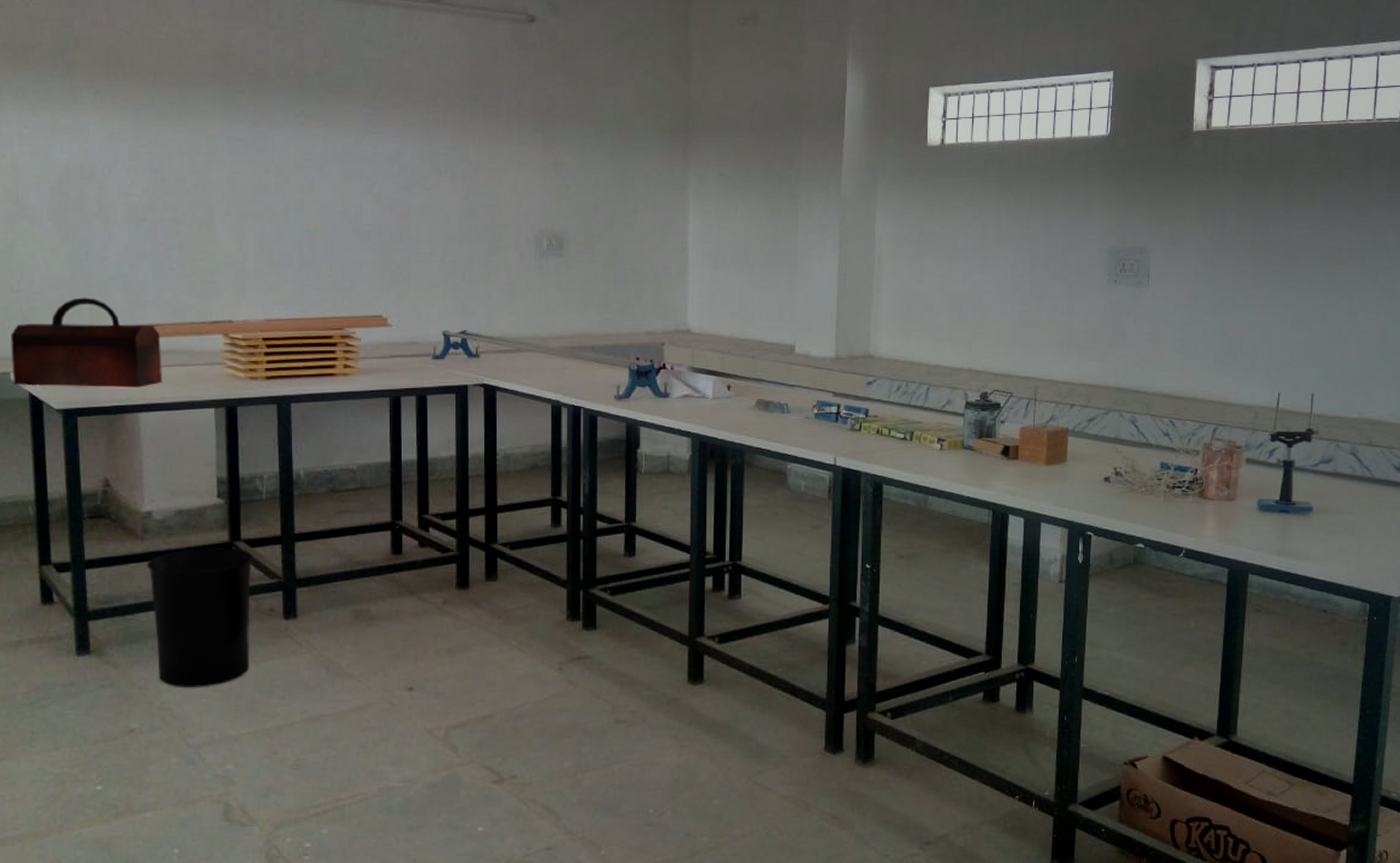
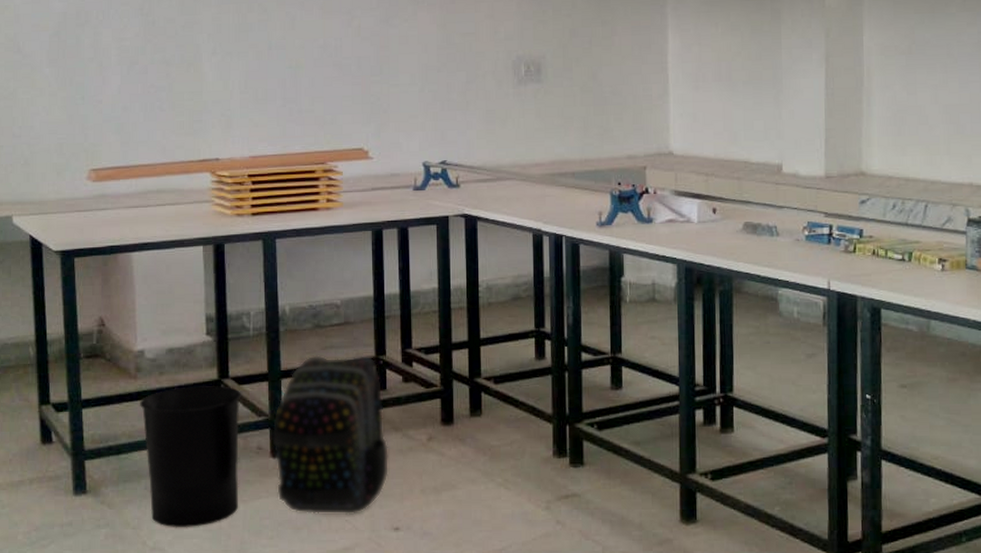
toolbox: present [11,297,162,387] -> none [13,140,153,229]
backpack: none [284,519,404,675] -> present [271,355,390,515]

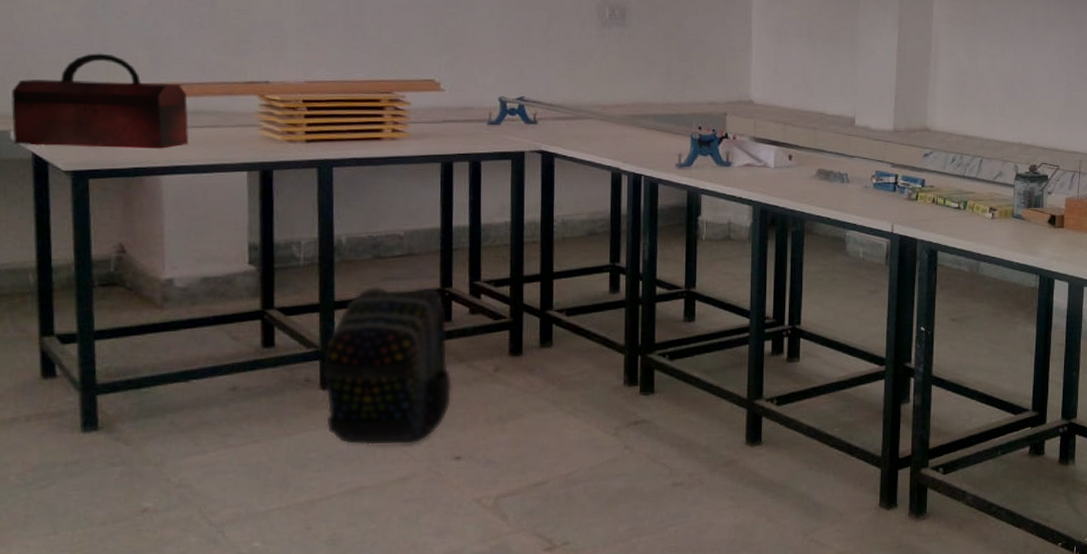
toolbox: none [13,140,153,229] -> present [11,53,189,149]
waste bin: present [139,386,241,528] -> none [165,317,288,464]

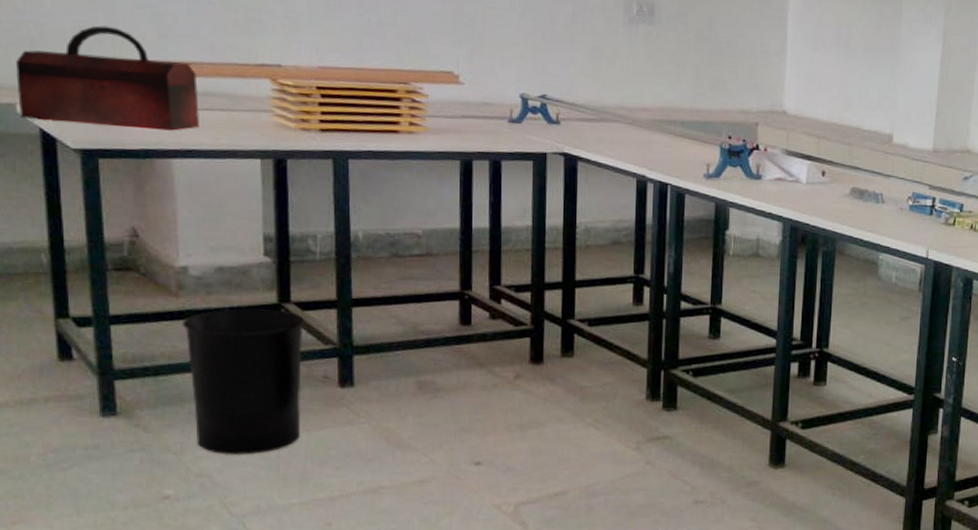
waste bin: none [165,317,288,464] -> present [181,309,305,455]
backpack: present [321,286,453,446] -> none [339,285,473,448]

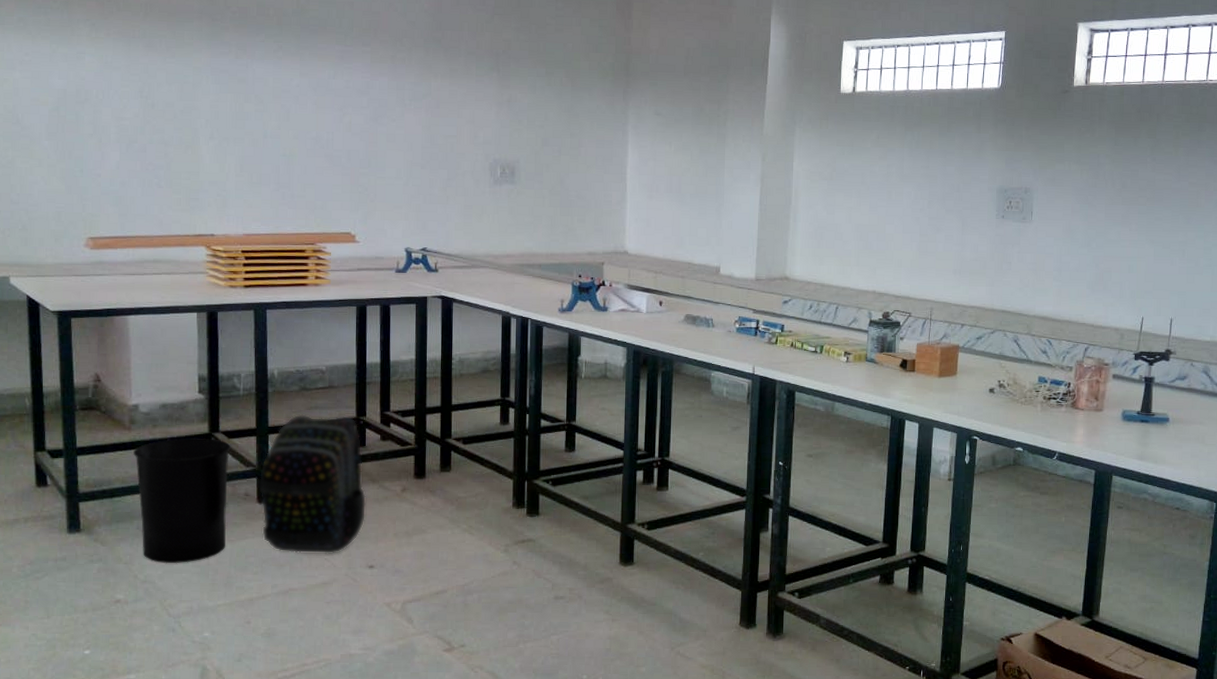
toolbox: present [16,25,199,131] -> none [10,210,150,293]
backpack: none [339,285,473,448] -> present [258,414,367,554]

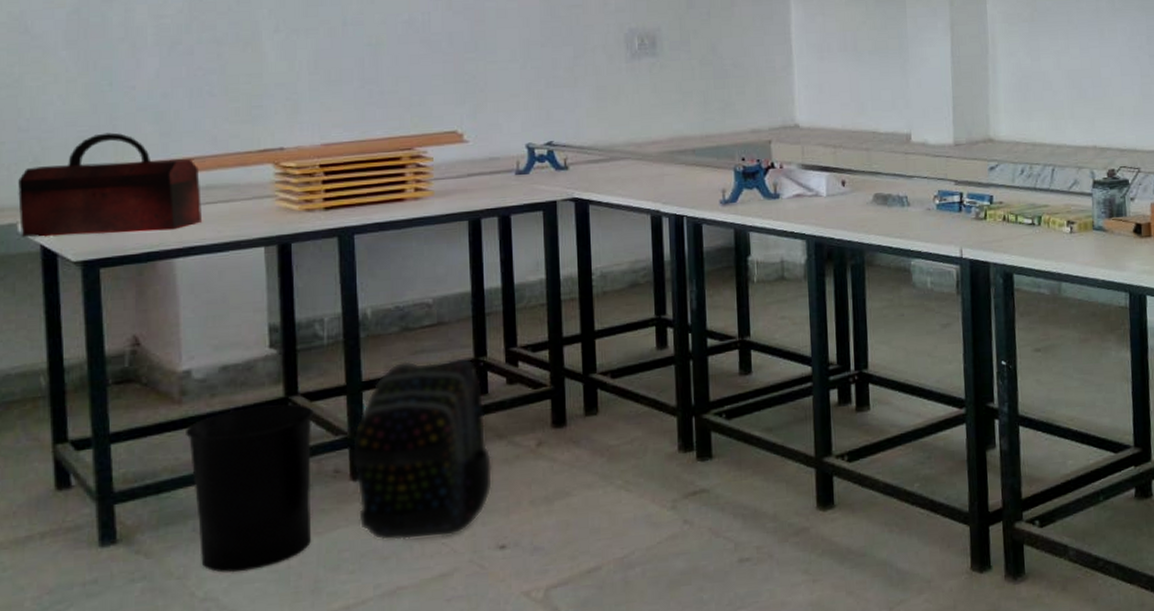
toolbox: none [10,210,150,293] -> present [18,132,202,237]

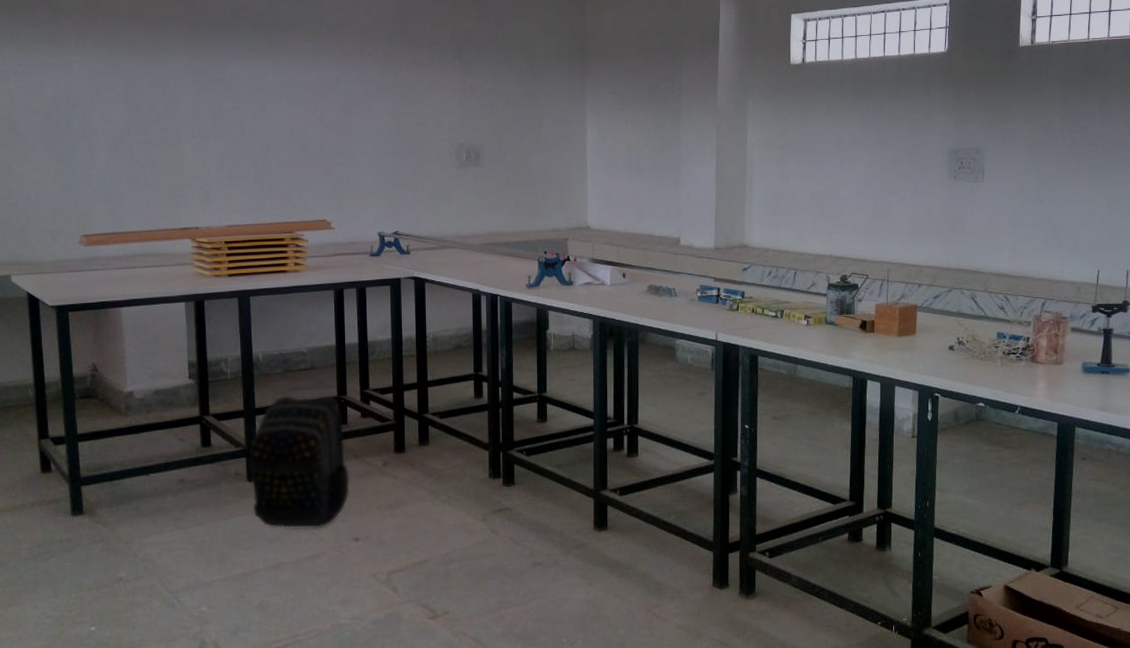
toolbox: present [18,132,202,237] -> none [11,210,140,286]
waste bin: present [184,404,314,573] -> none [129,422,221,542]

